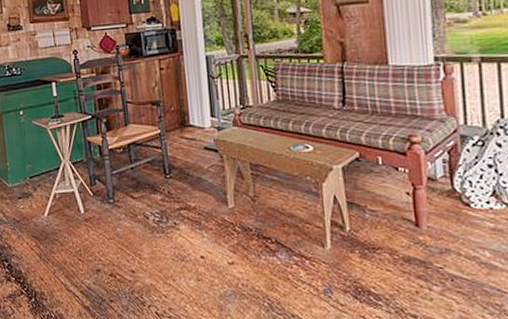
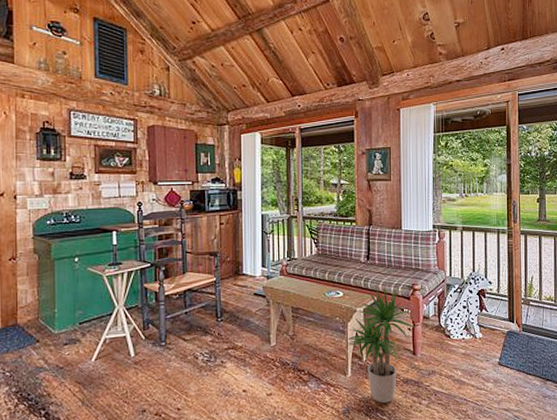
potted plant: none [321,141,421,285] -> present [345,289,418,403]

